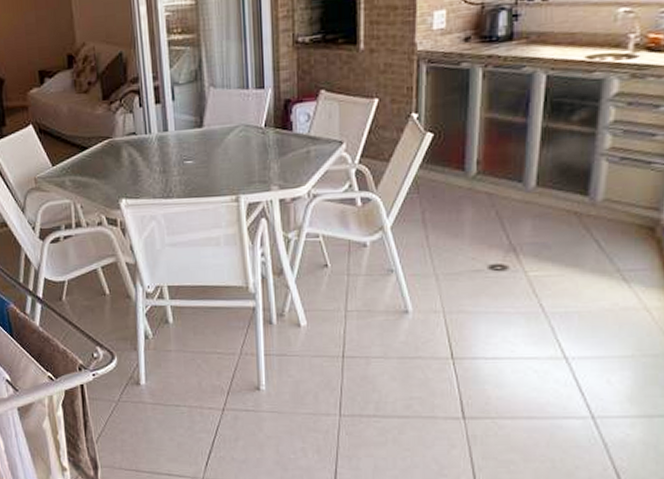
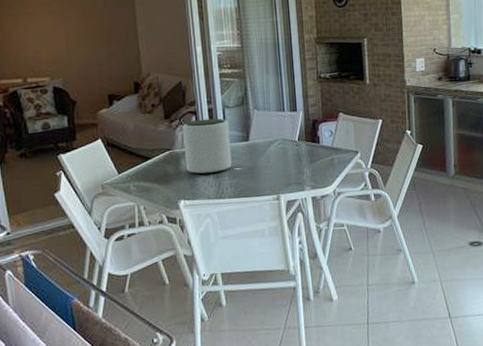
plant pot: none [124,98,182,169] -> present [182,118,232,175]

